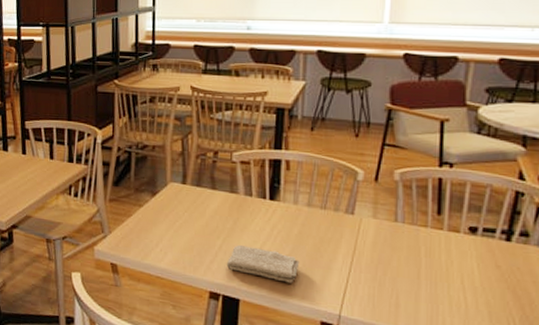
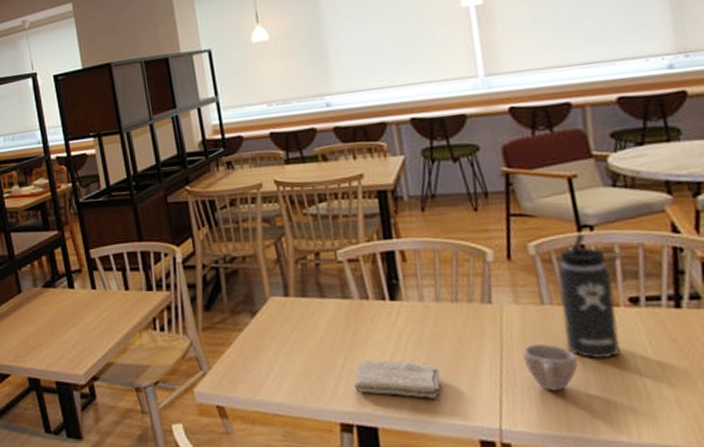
cup: none [370,252,414,293] -> present [522,343,578,391]
thermos bottle: none [408,168,469,273] -> present [557,233,620,360]

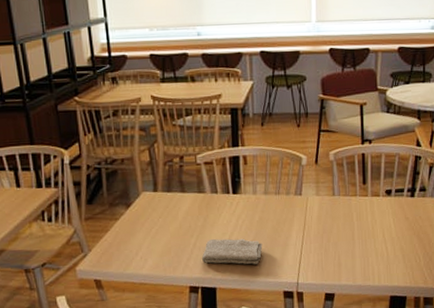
cup: present [522,343,578,391] -> none [317,223,350,255]
thermos bottle: present [557,233,620,360] -> none [345,145,384,233]

